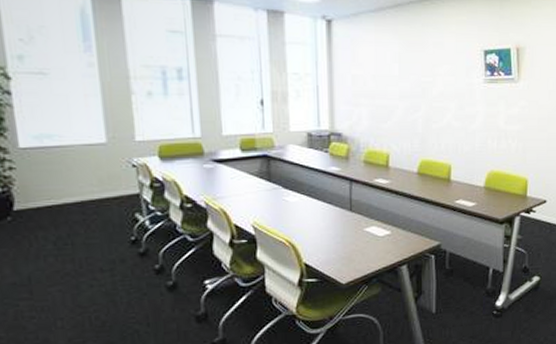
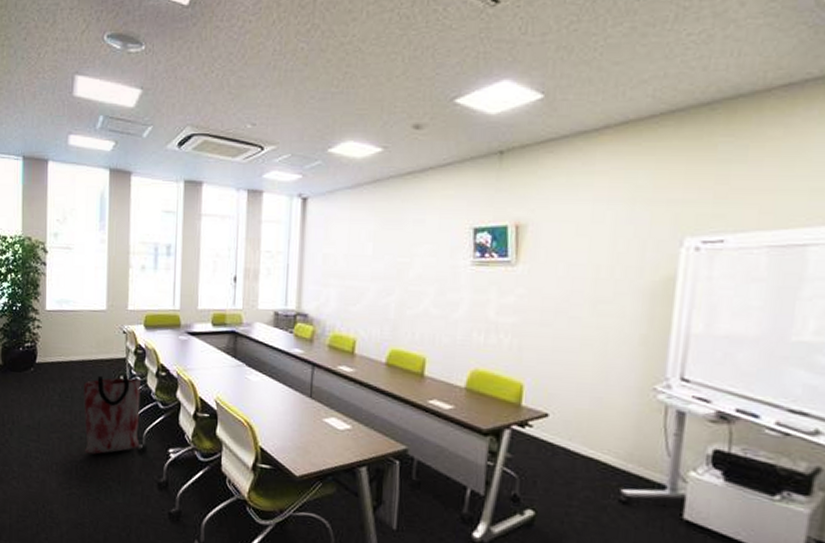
bag: none [87,211,169,302] -> present [84,374,141,455]

